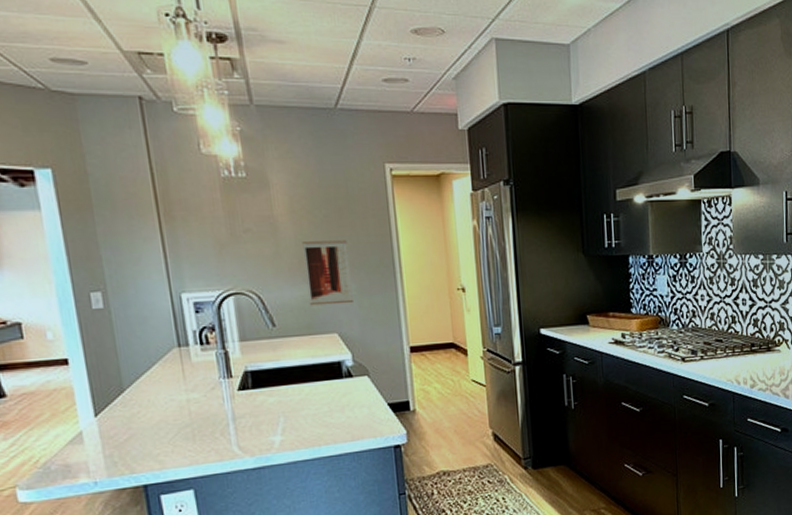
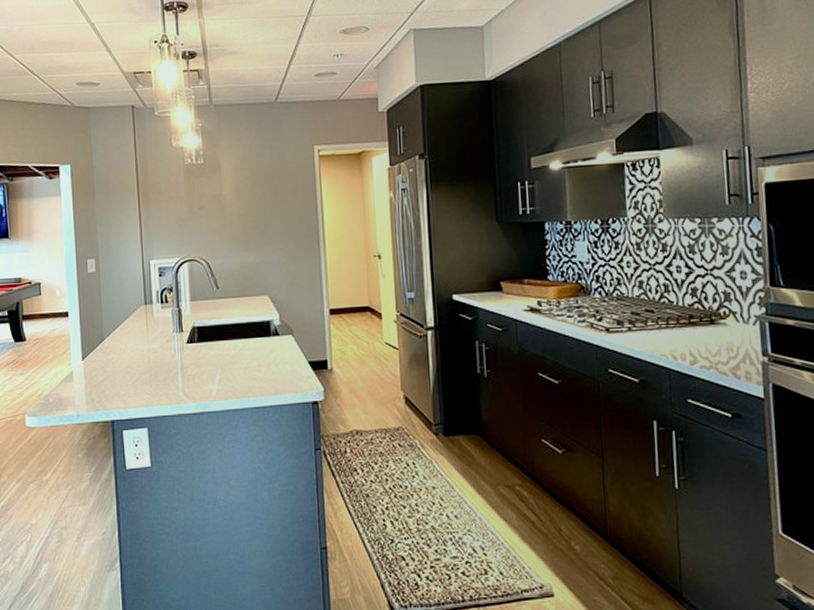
wall art: present [302,240,353,306] -> none [243,213,283,271]

